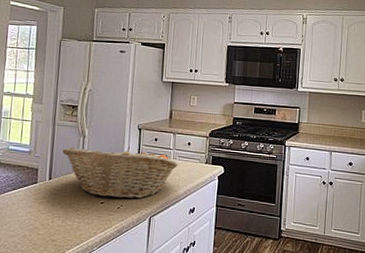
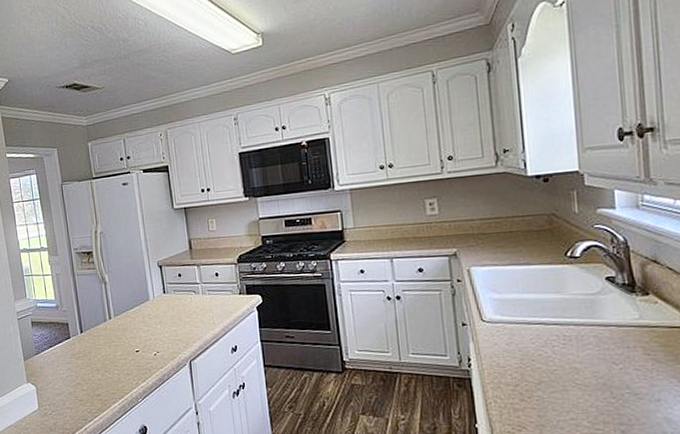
fruit basket: present [63,146,179,199] -> none [87,286,210,346]

